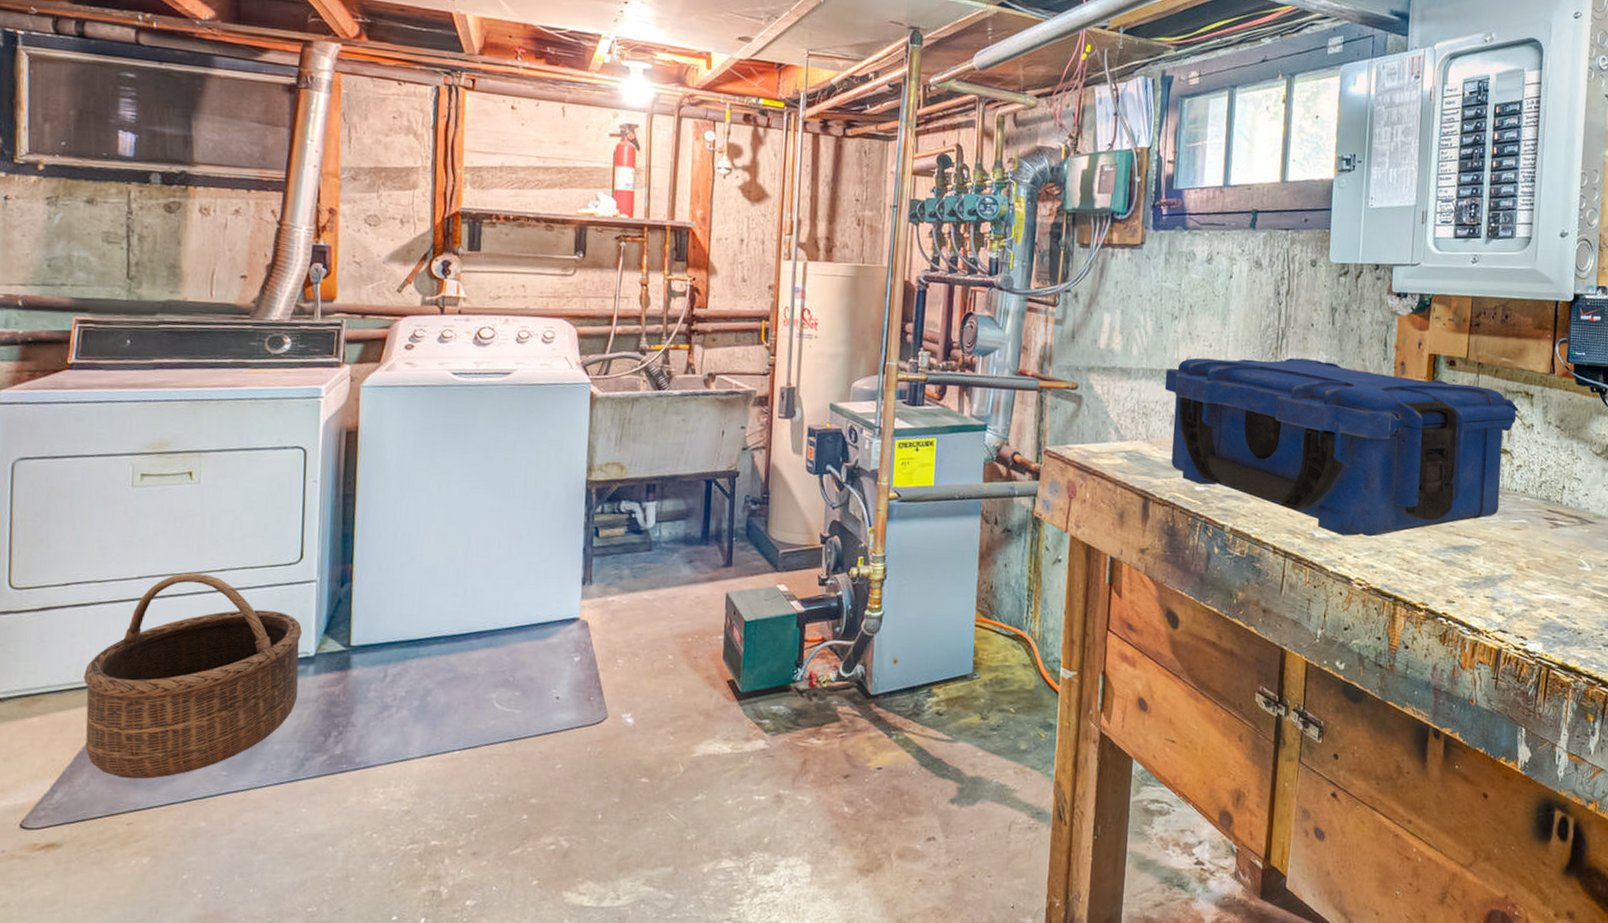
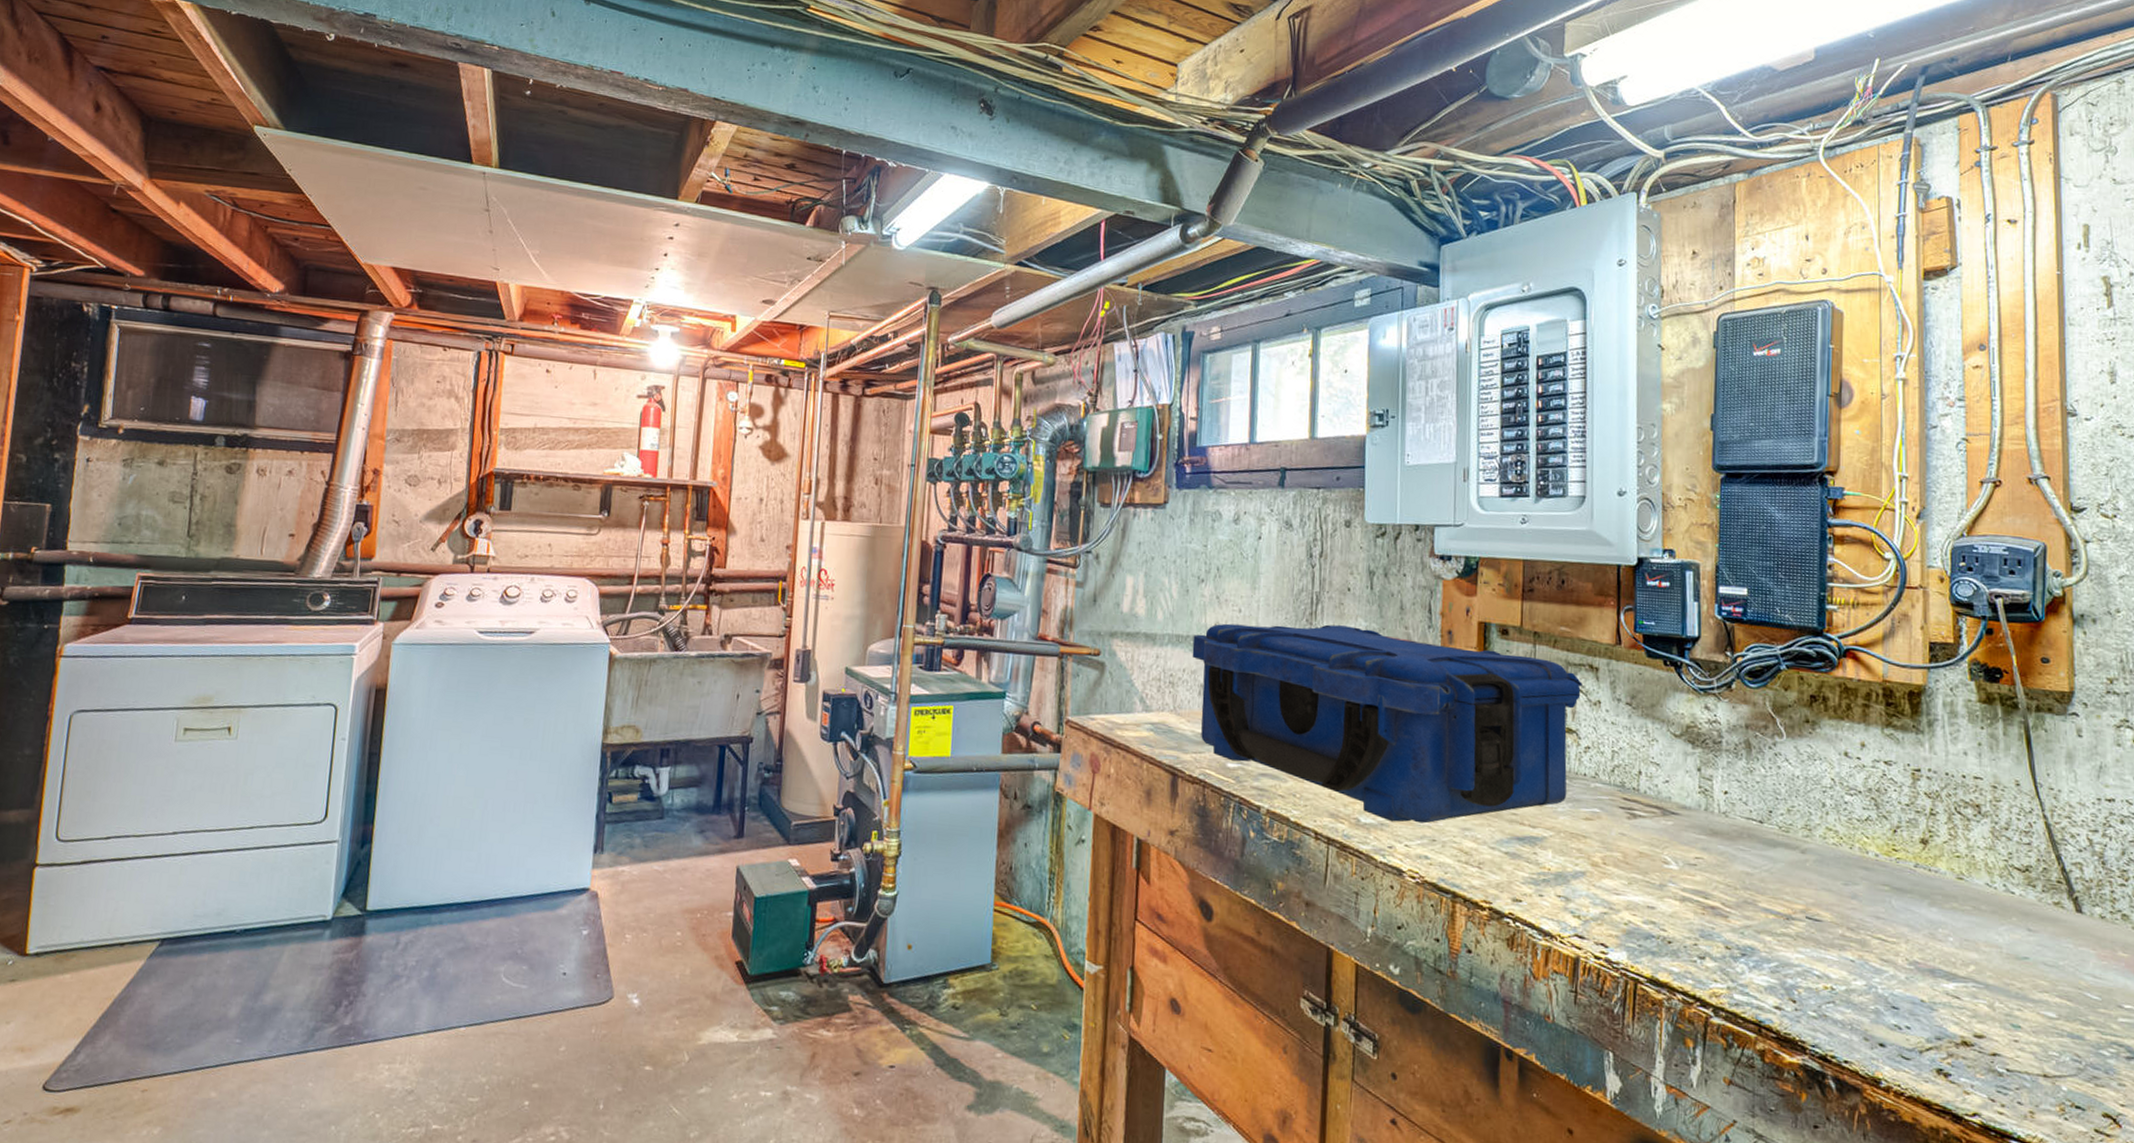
basket: present [83,573,302,779] -> none [110,829,321,1044]

